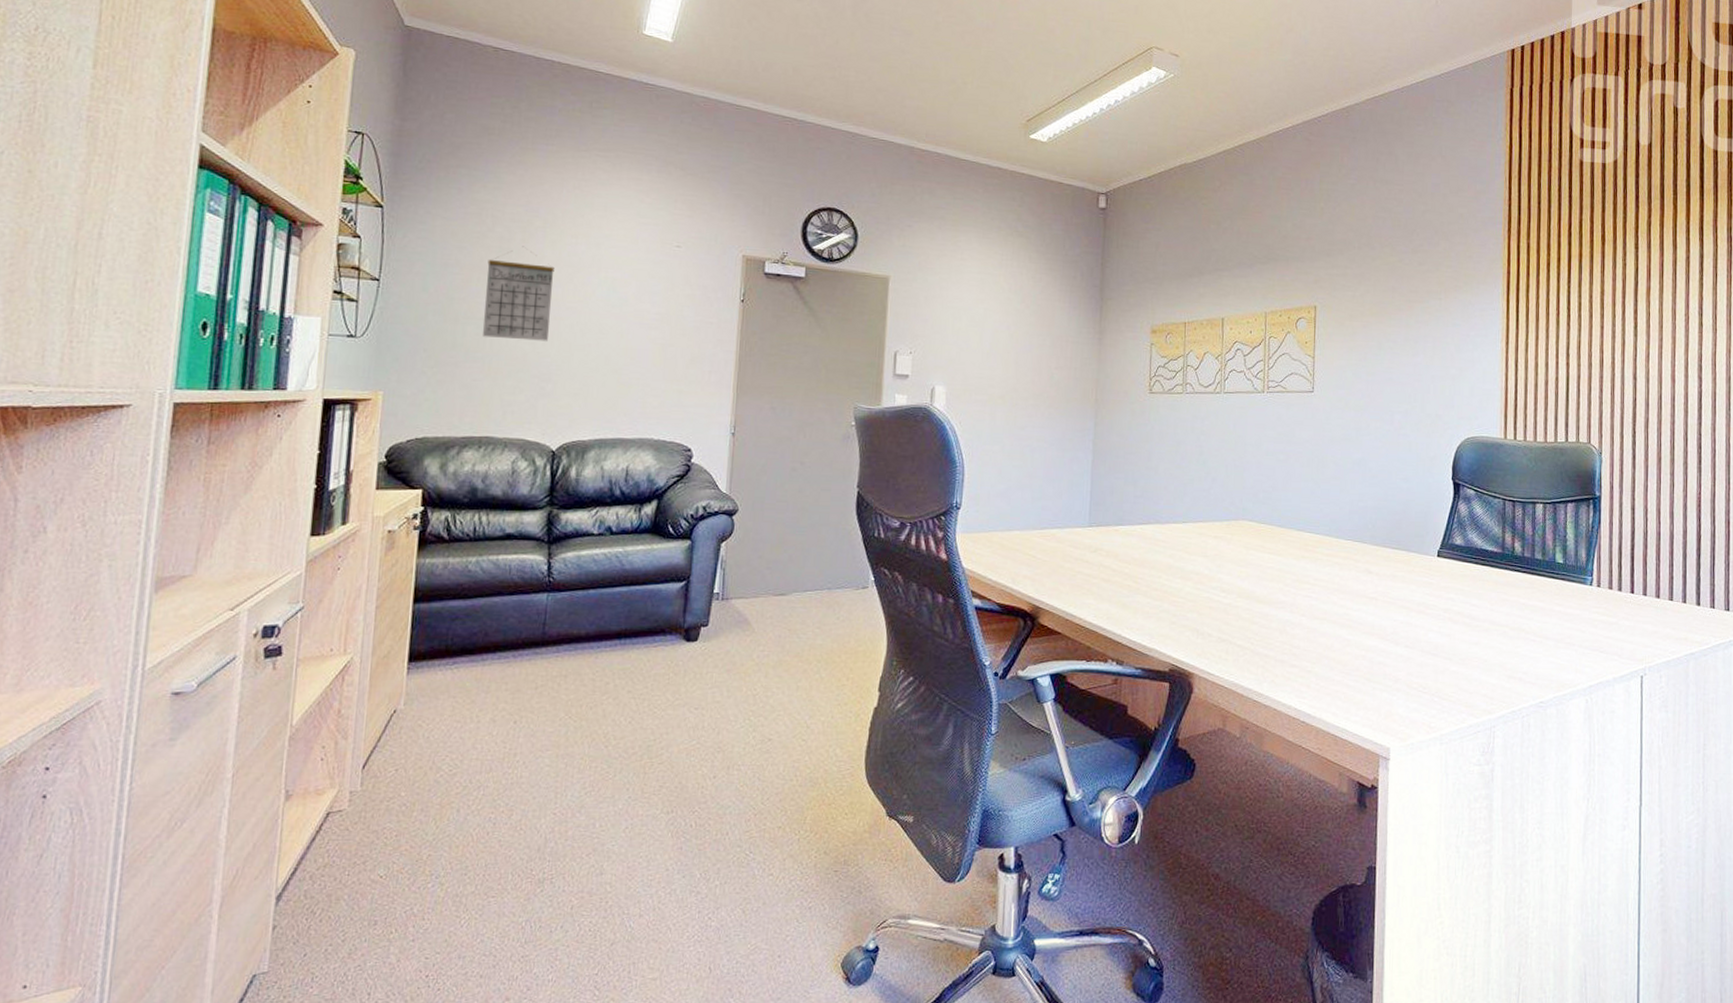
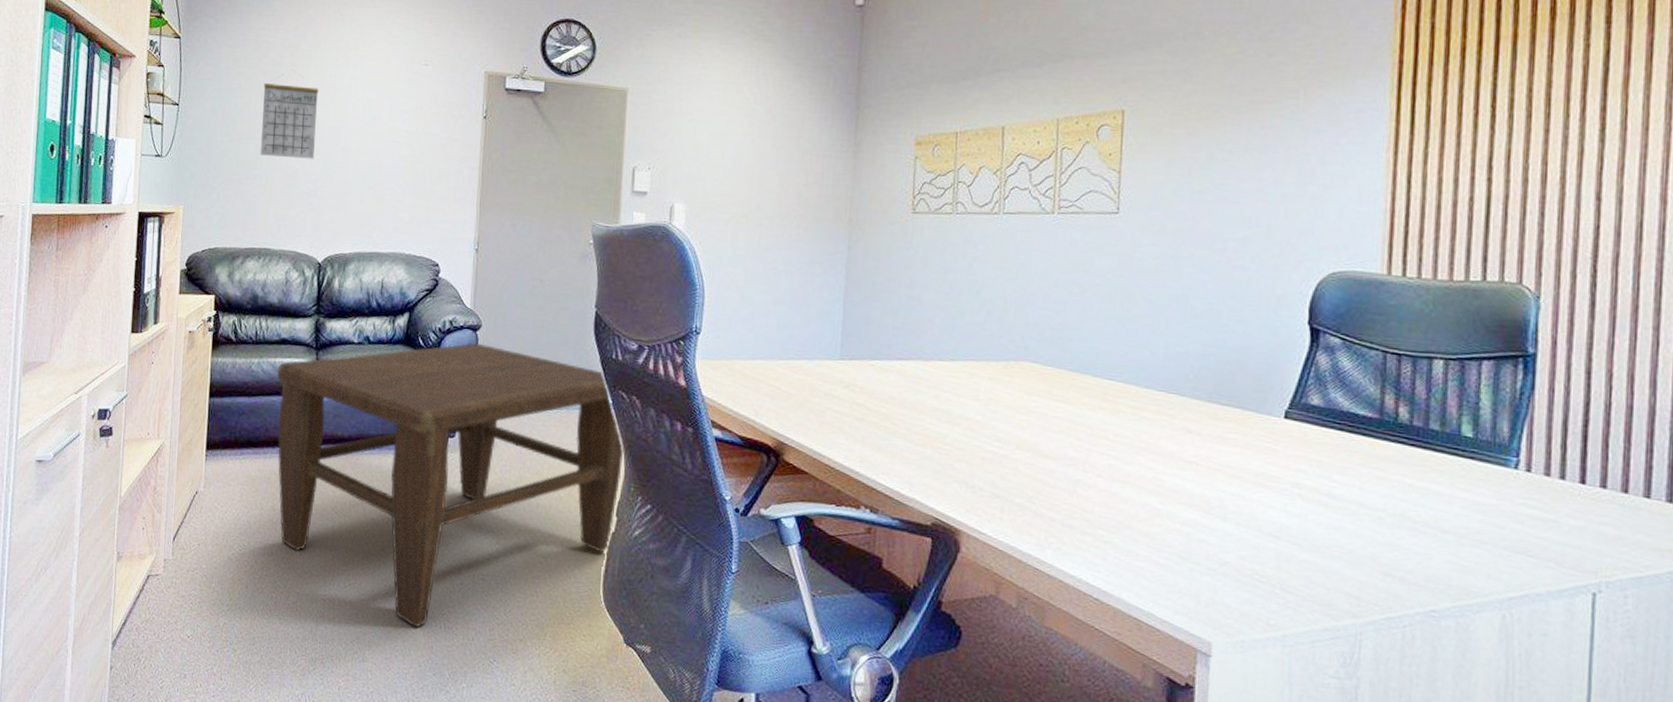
coffee table: none [499,528,887,830] -> present [276,342,625,628]

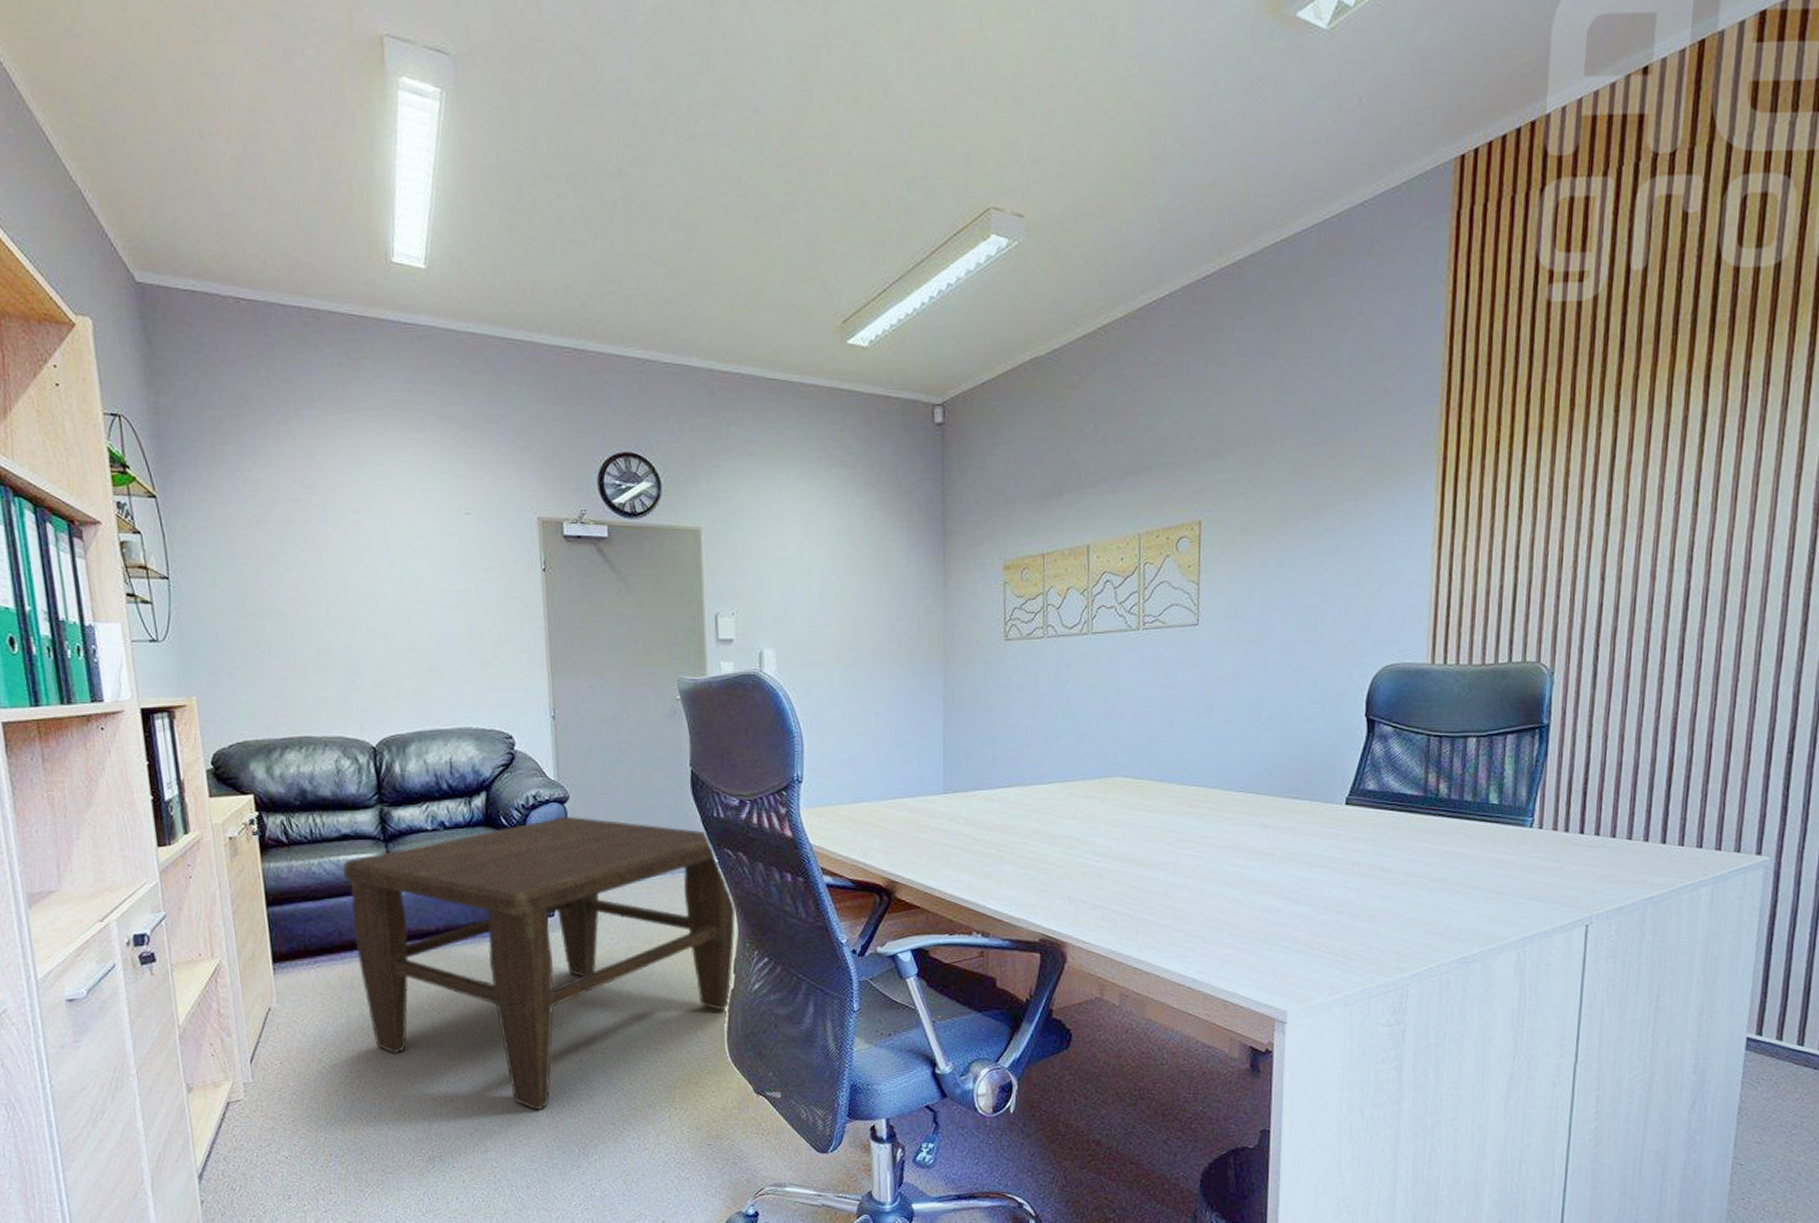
calendar: present [260,69,319,159] -> none [273,527,349,632]

